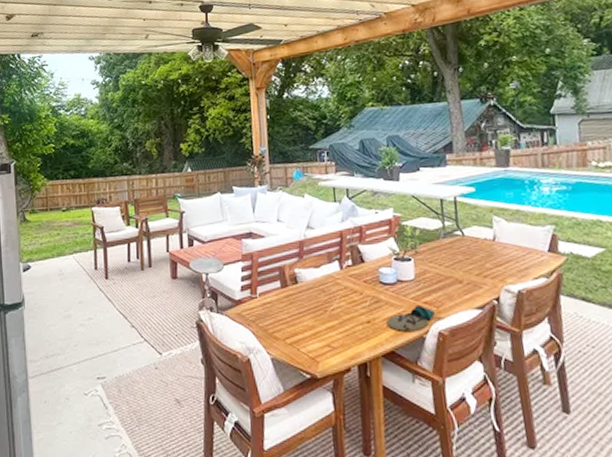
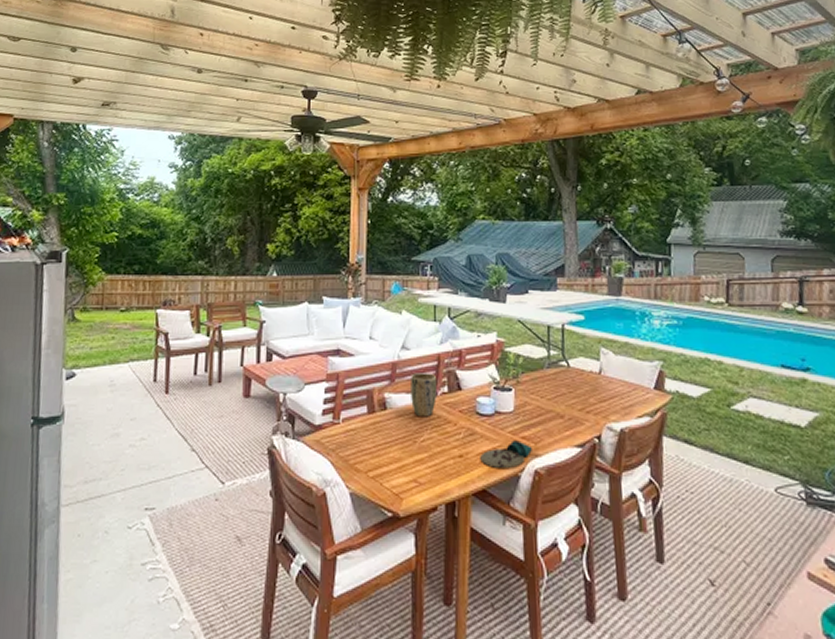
plant pot: none [317,248,343,289] -> present [411,373,437,417]

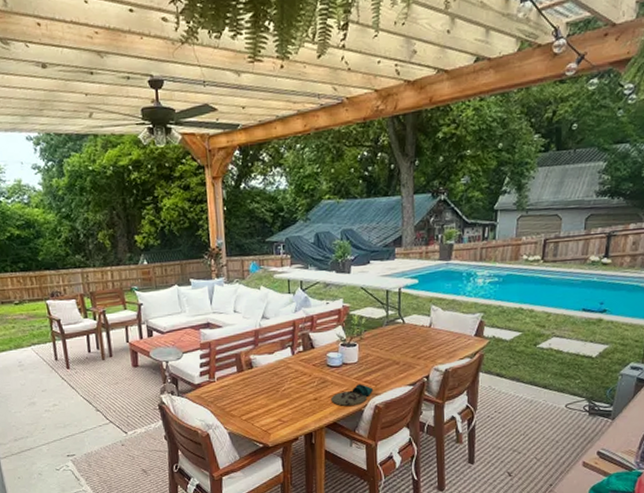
plant pot: present [411,373,437,417] -> none [271,336,294,372]

